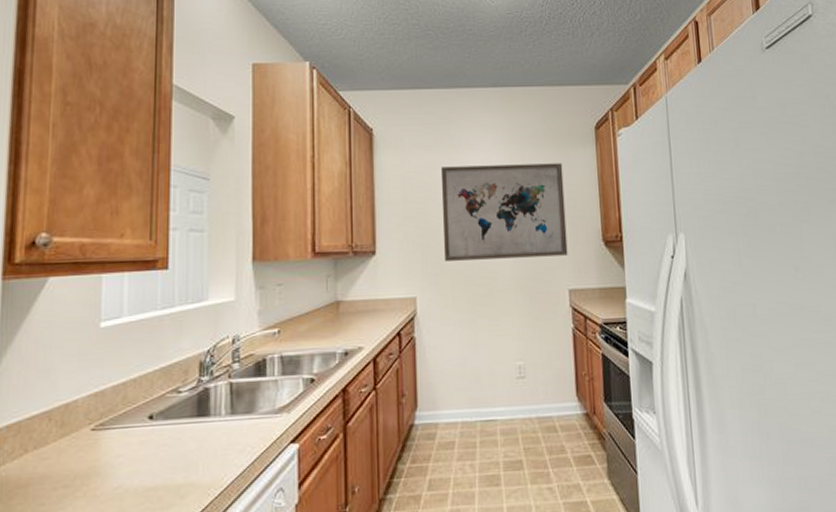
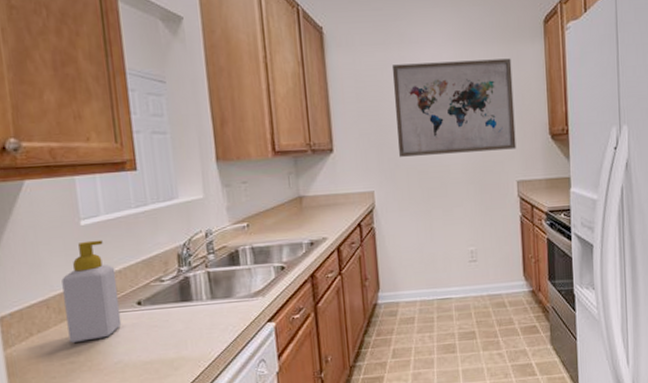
soap bottle: none [67,344,130,462] -> present [61,240,122,343]

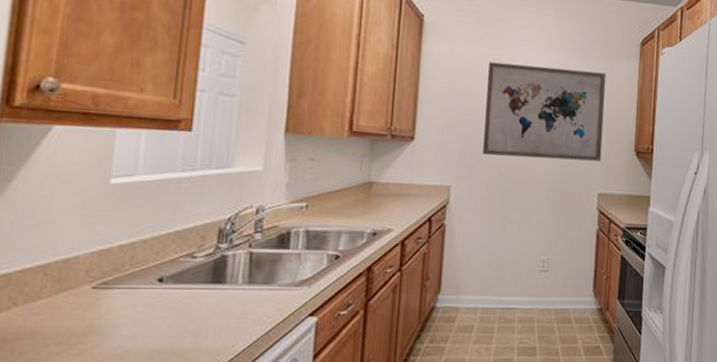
soap bottle: present [61,240,122,343] -> none [62,202,140,319]

